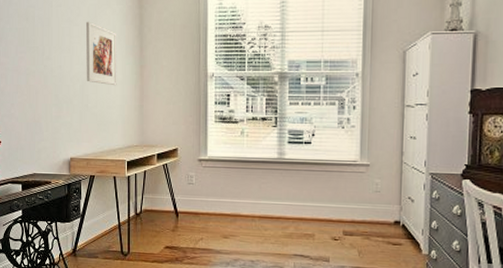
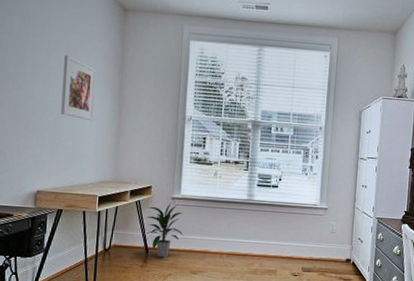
indoor plant: none [174,165,213,222] -> present [146,203,184,258]

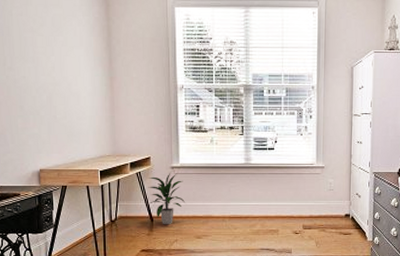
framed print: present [60,54,97,121] -> none [51,31,86,97]

